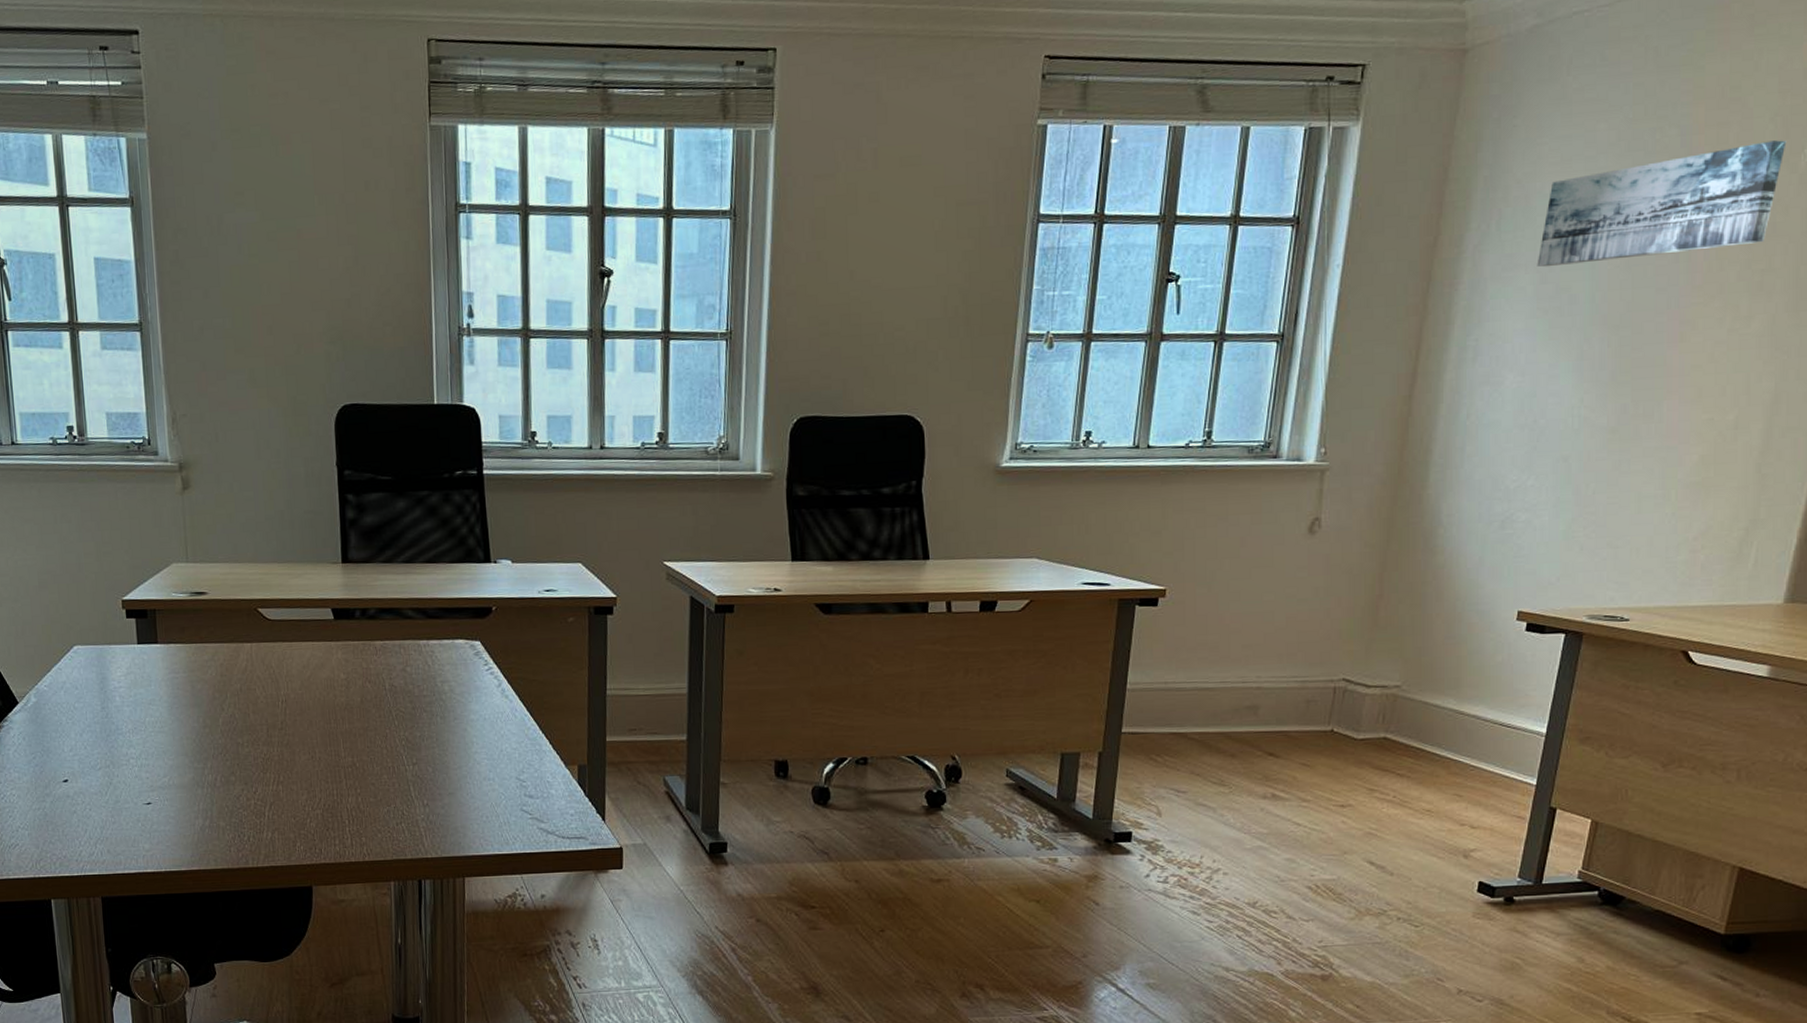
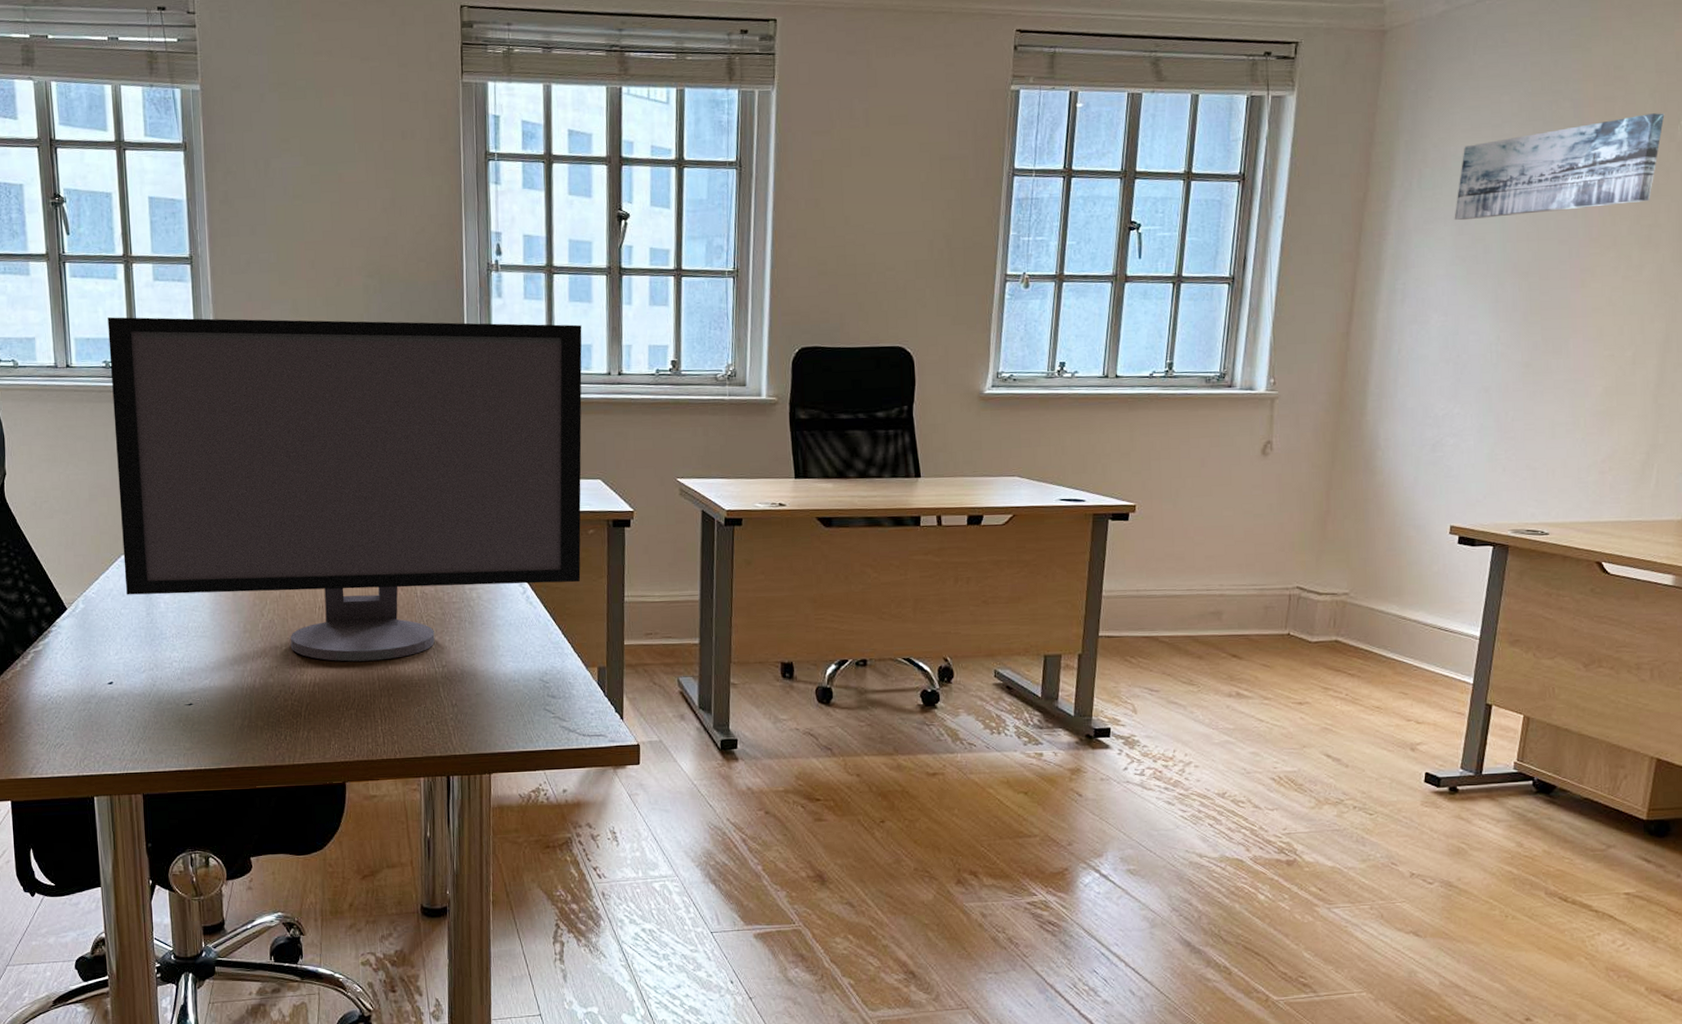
computer monitor: none [54,389,561,759] -> present [108,317,582,662]

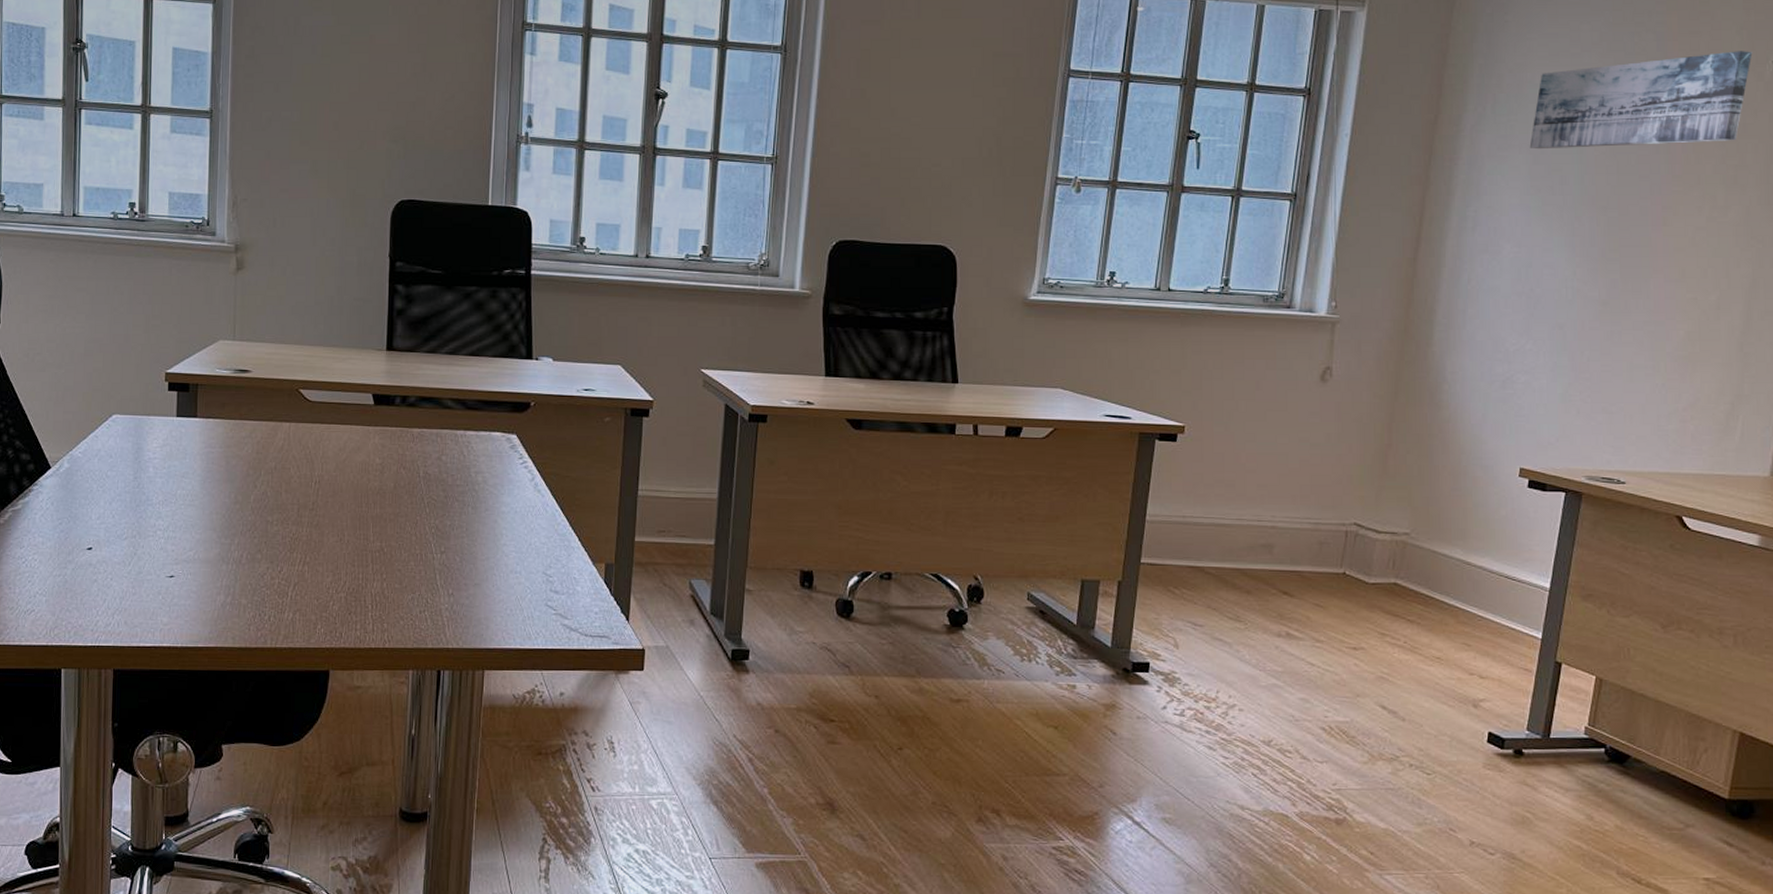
computer monitor: present [108,317,582,662] -> none [114,168,611,542]

